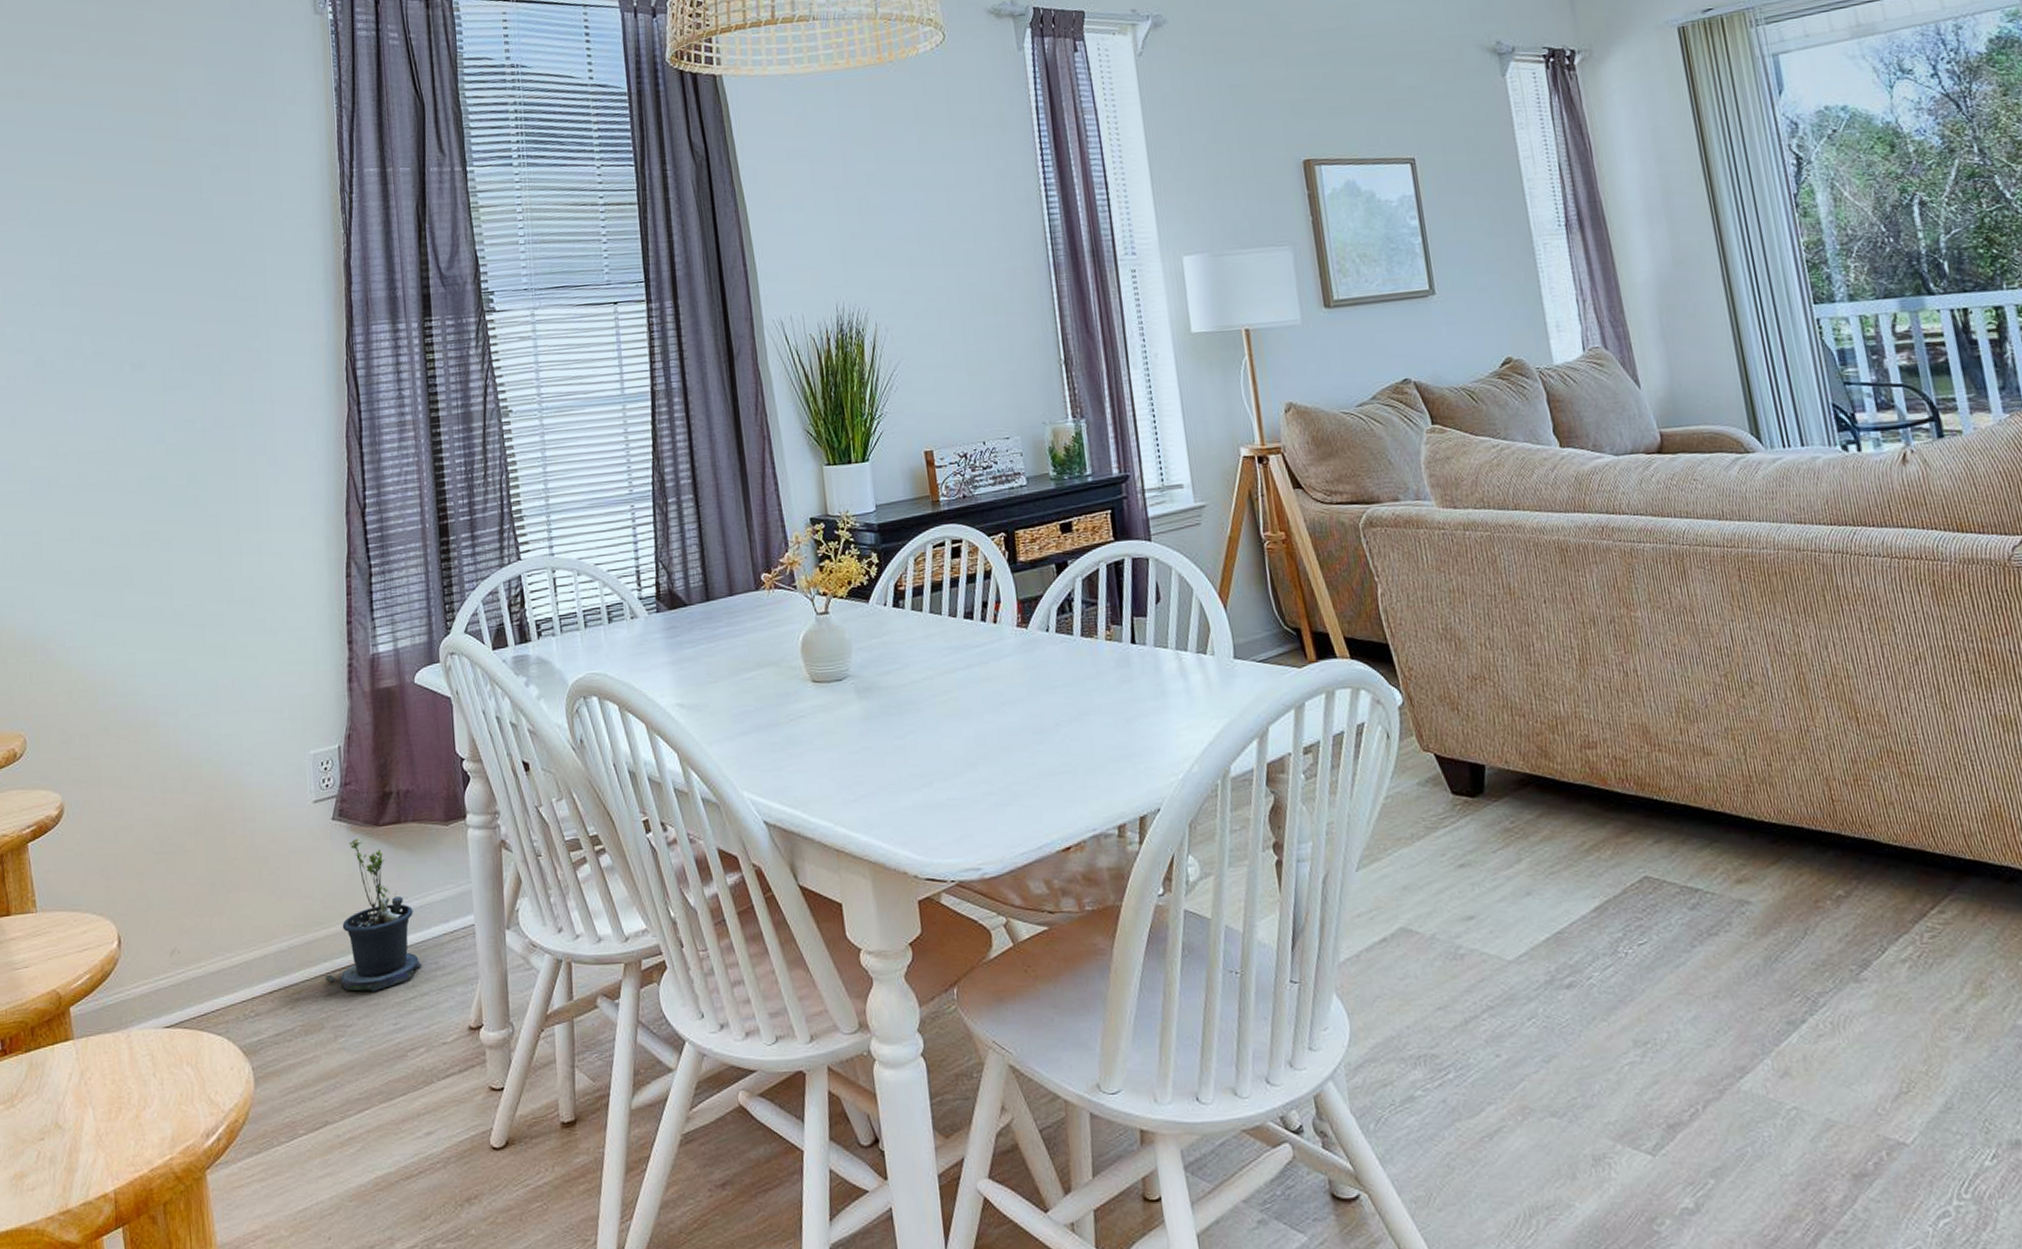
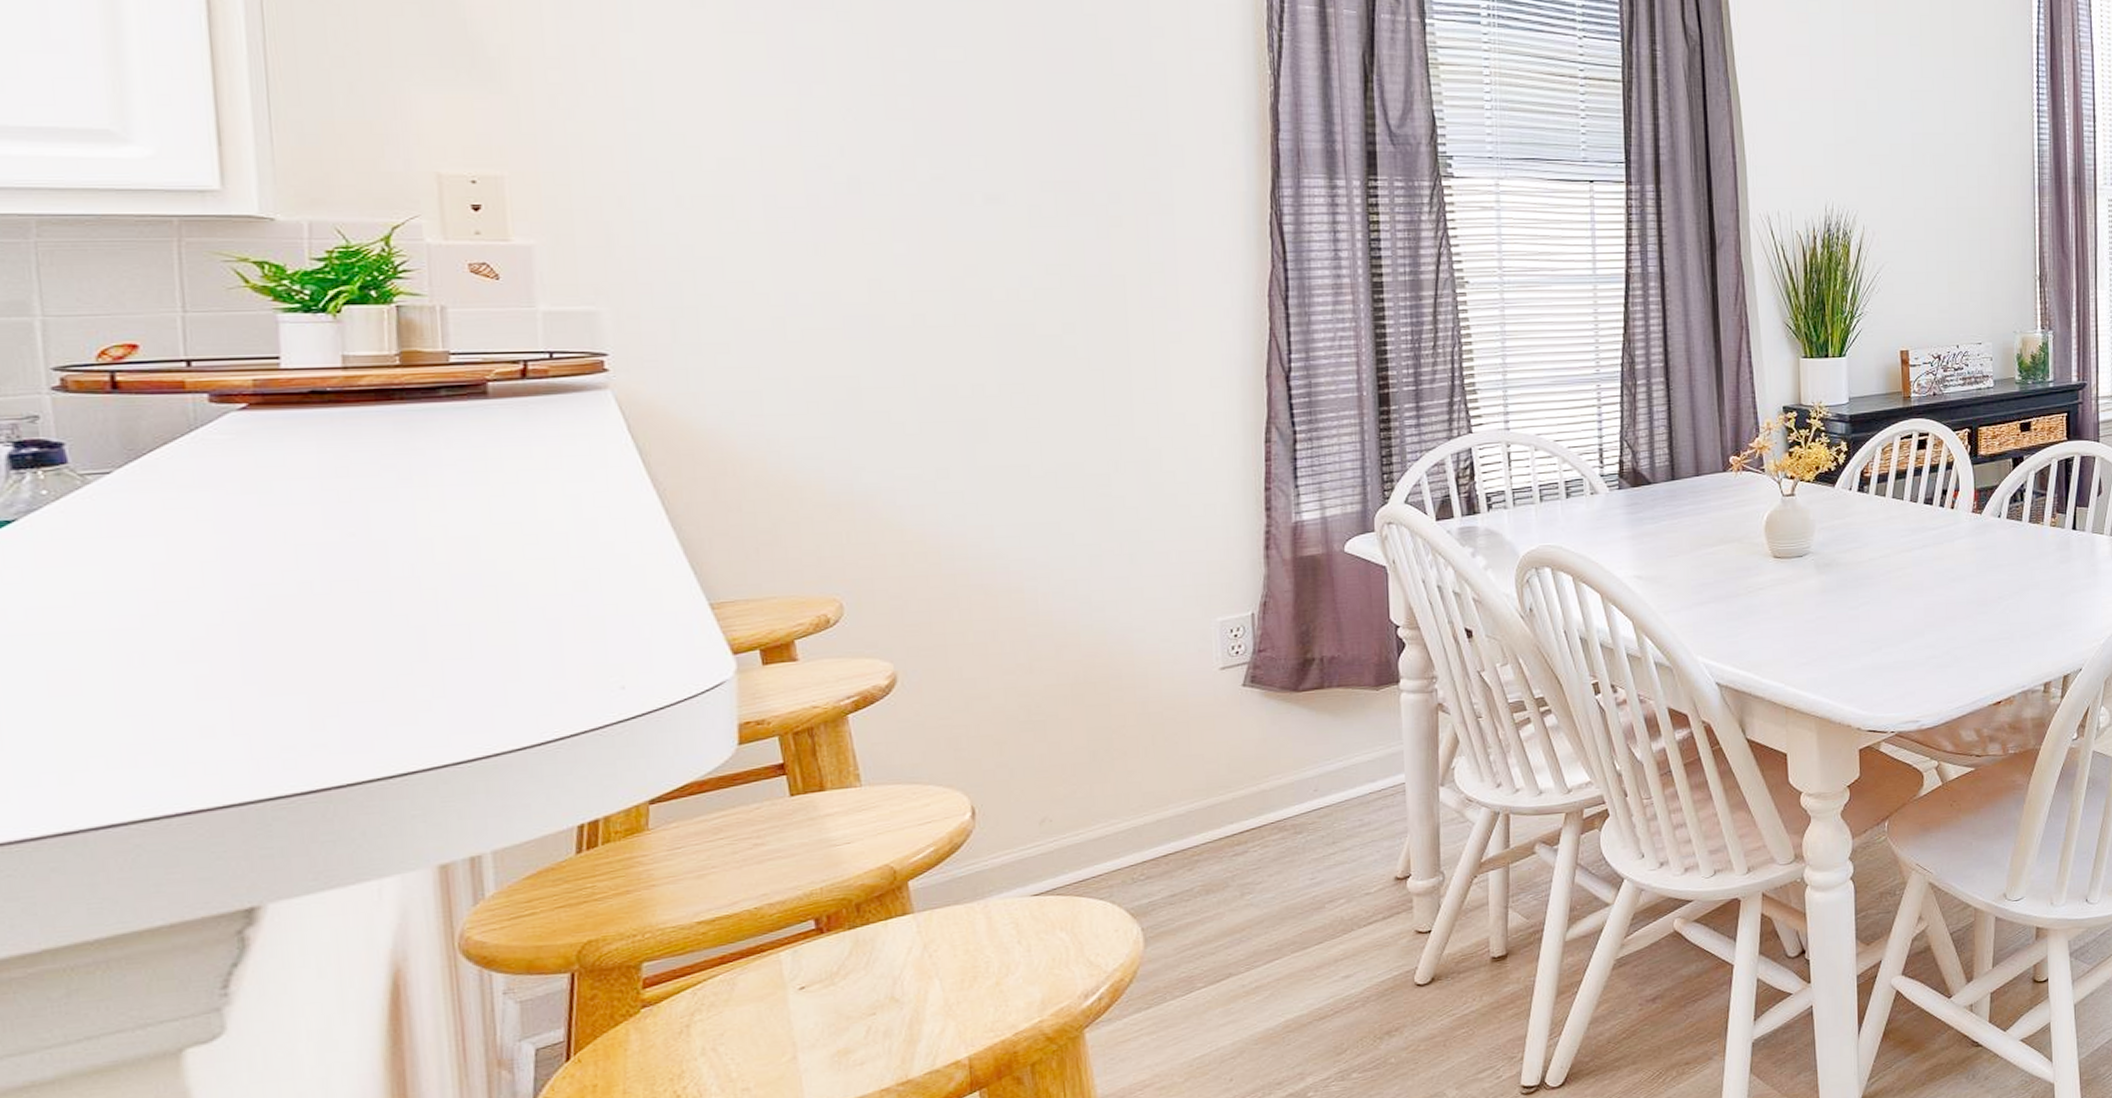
potted plant: present [325,838,423,992] -> none [1231,704,1346,851]

